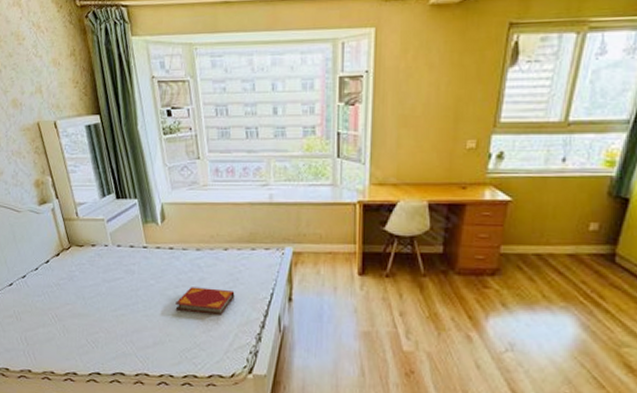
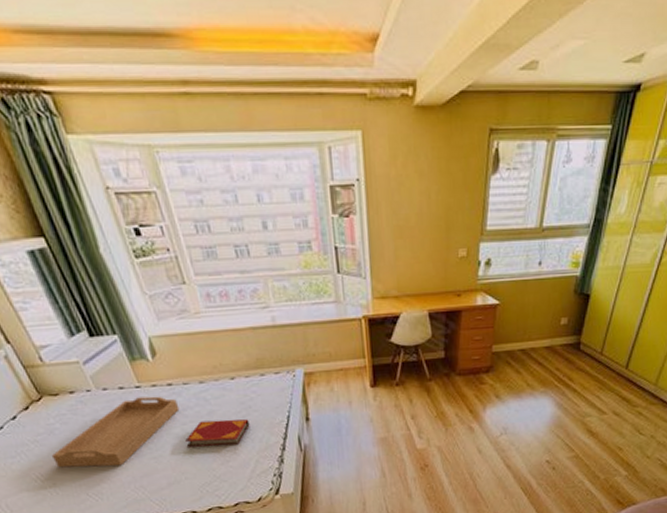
serving tray: none [67,257,176,319] -> present [51,396,180,468]

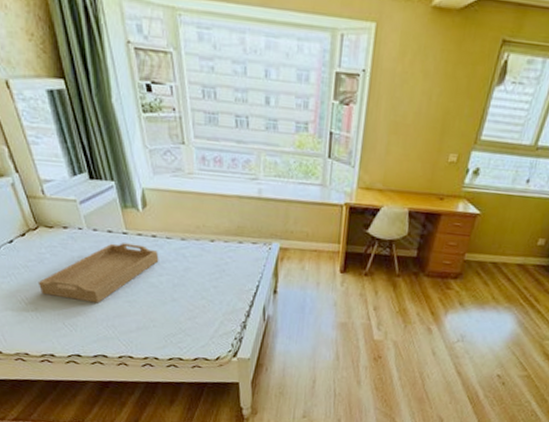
hardback book: present [185,419,250,447] -> none [159,275,221,304]

